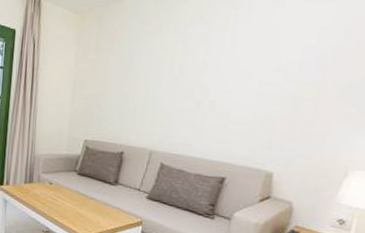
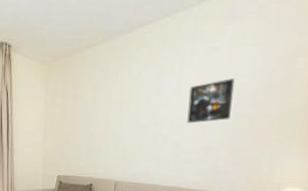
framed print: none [238,39,300,89] -> present [187,78,235,124]

